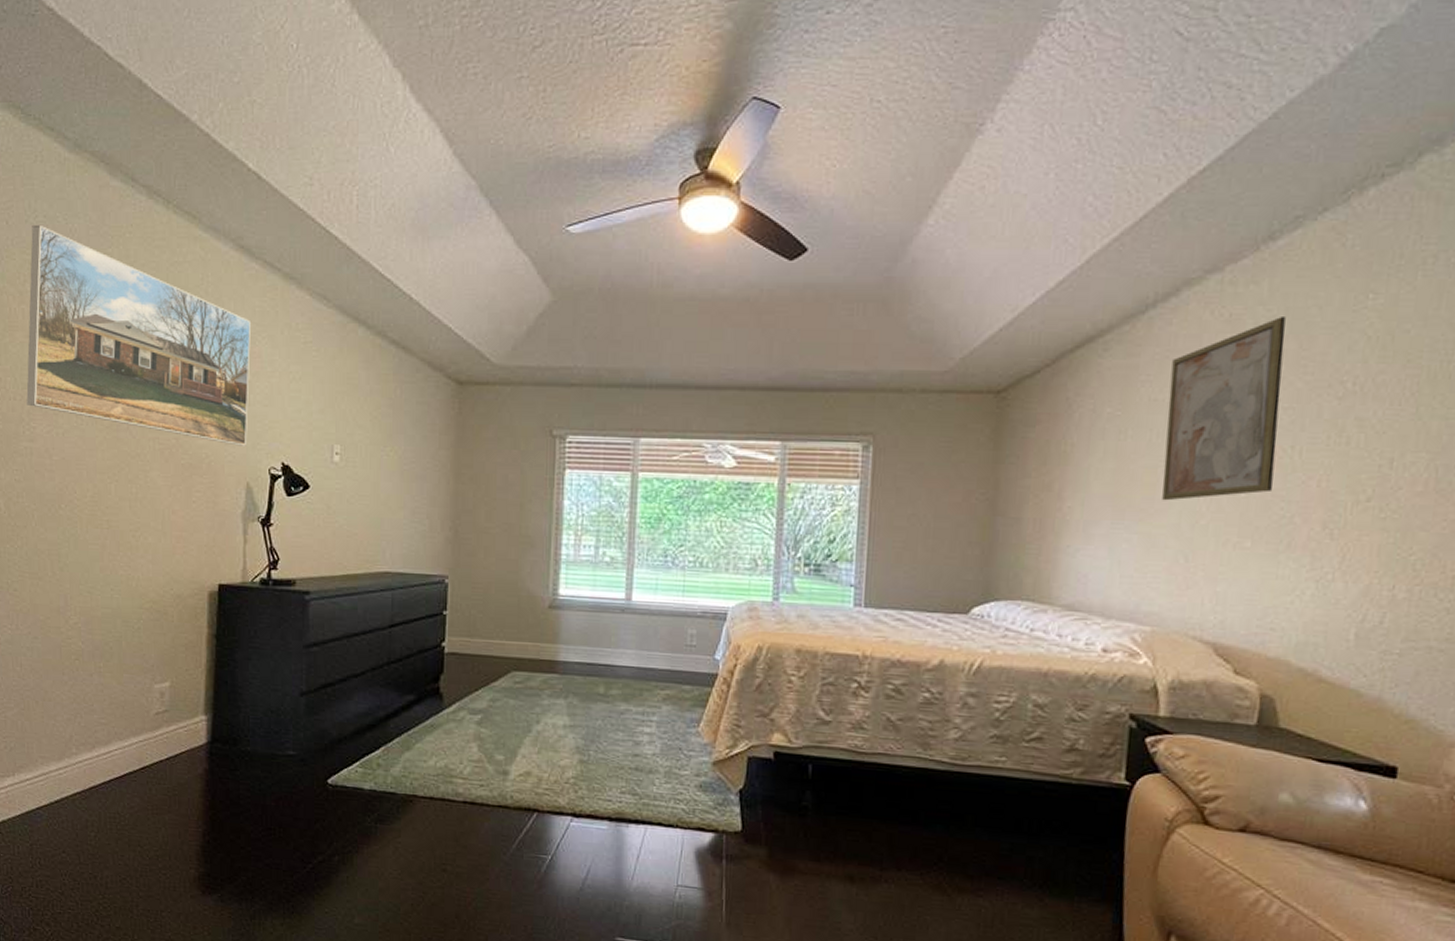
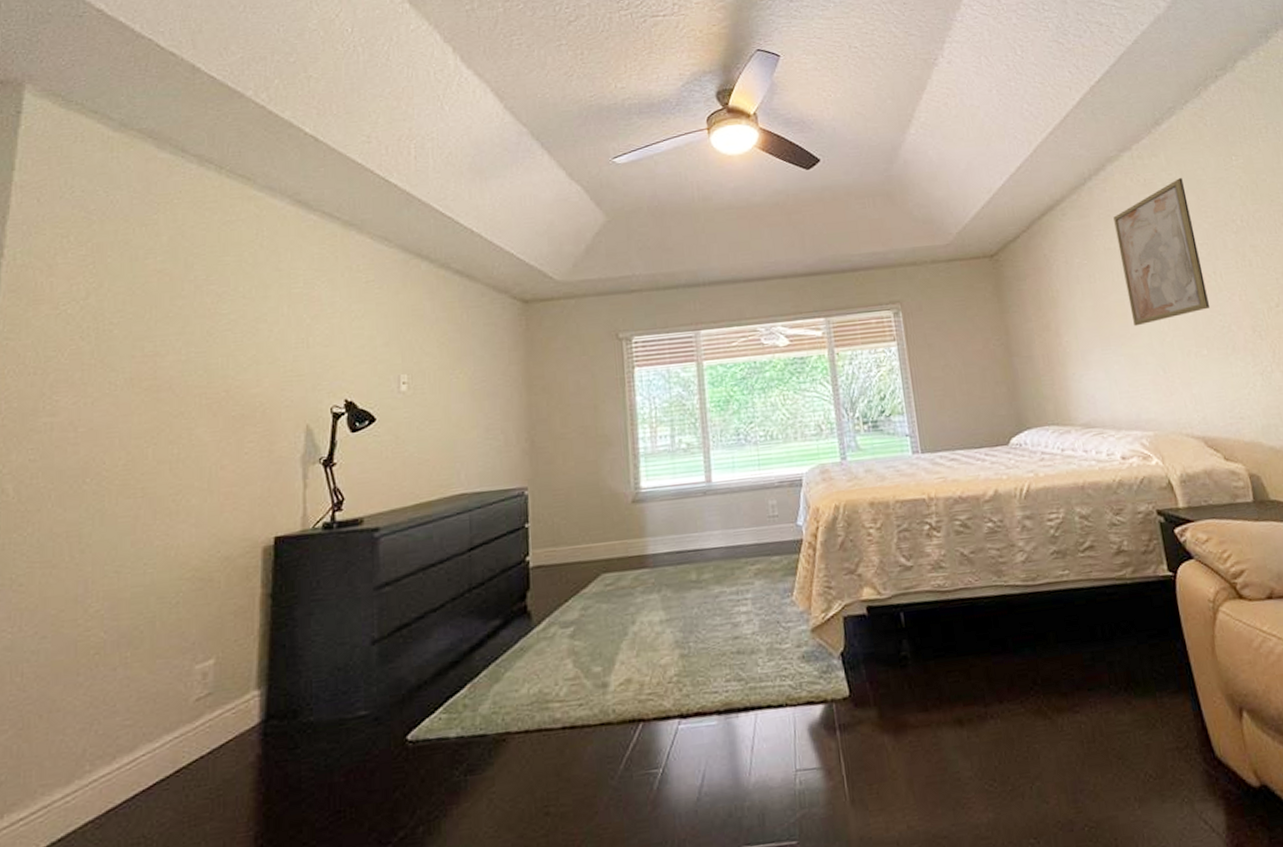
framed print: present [26,224,251,446] -> none [50,199,309,390]

